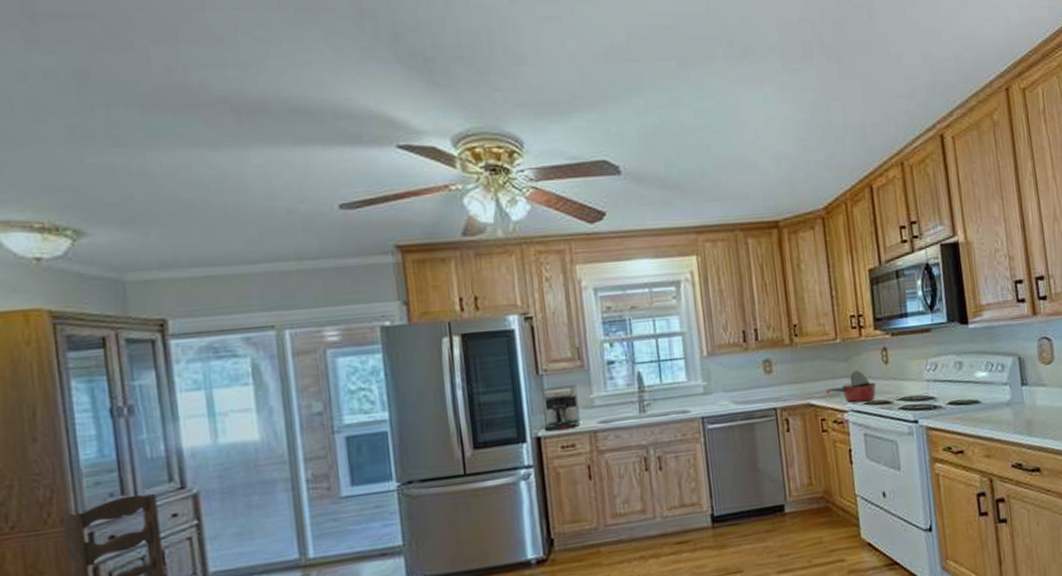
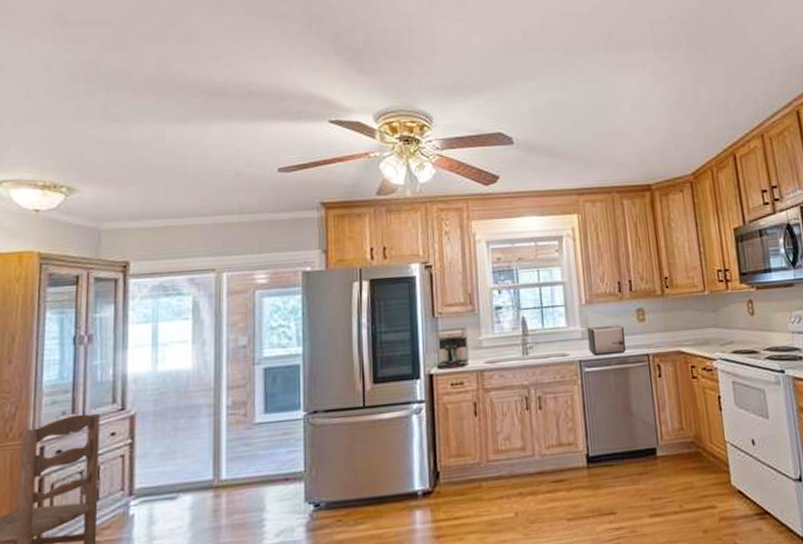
toaster: none [709,378,752,412] -> present [586,325,626,356]
saucepan: present [826,371,876,403] -> none [695,321,743,351]

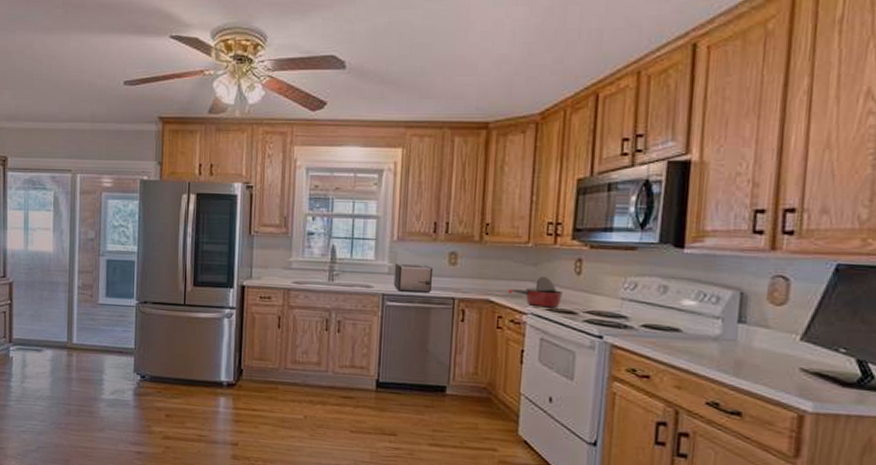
coffee maker: present [436,327,469,370] -> none [248,247,279,284]
saucepan: none [695,321,743,351] -> present [508,276,562,308]

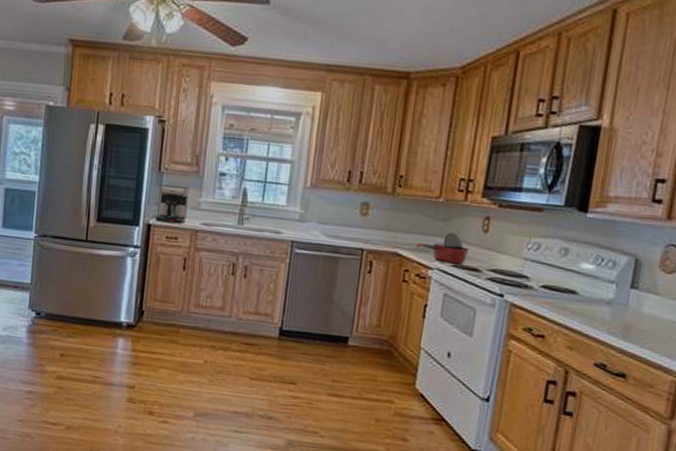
coffee maker: none [248,247,279,284] -> present [155,184,189,225]
toaster: present [393,264,434,294] -> none [303,211,345,244]

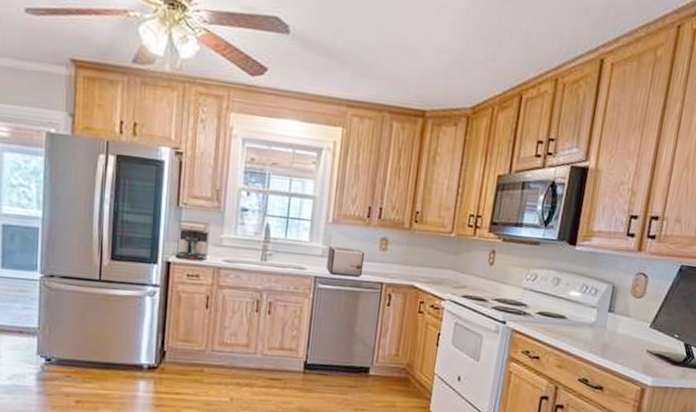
toaster: none [303,211,345,244] -> present [326,246,365,278]
saucepan: present [416,232,469,265] -> none [431,265,477,295]

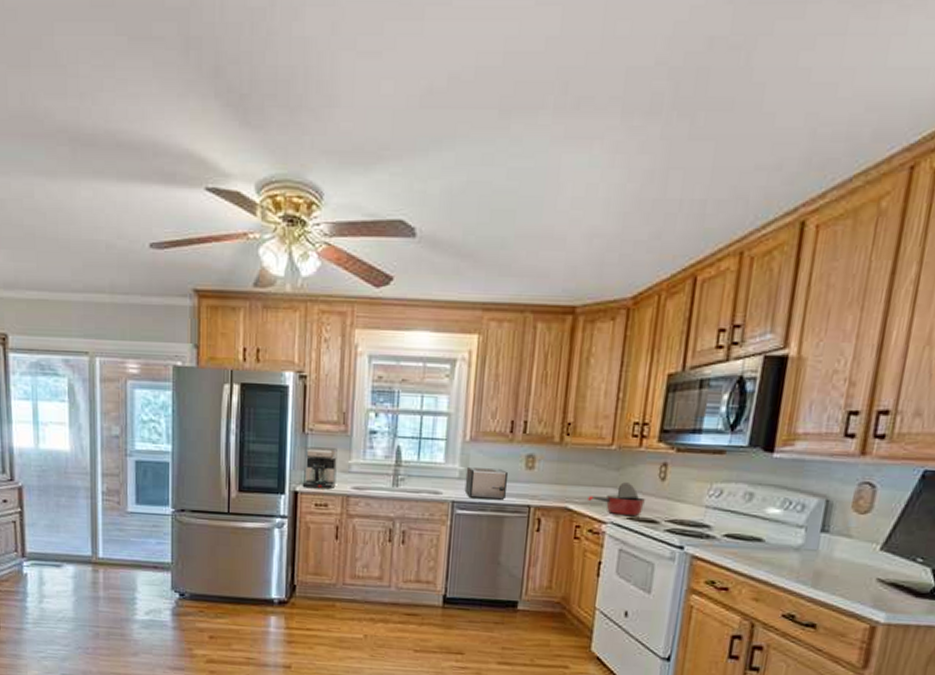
saucepan: none [431,265,477,295] -> present [588,482,645,517]

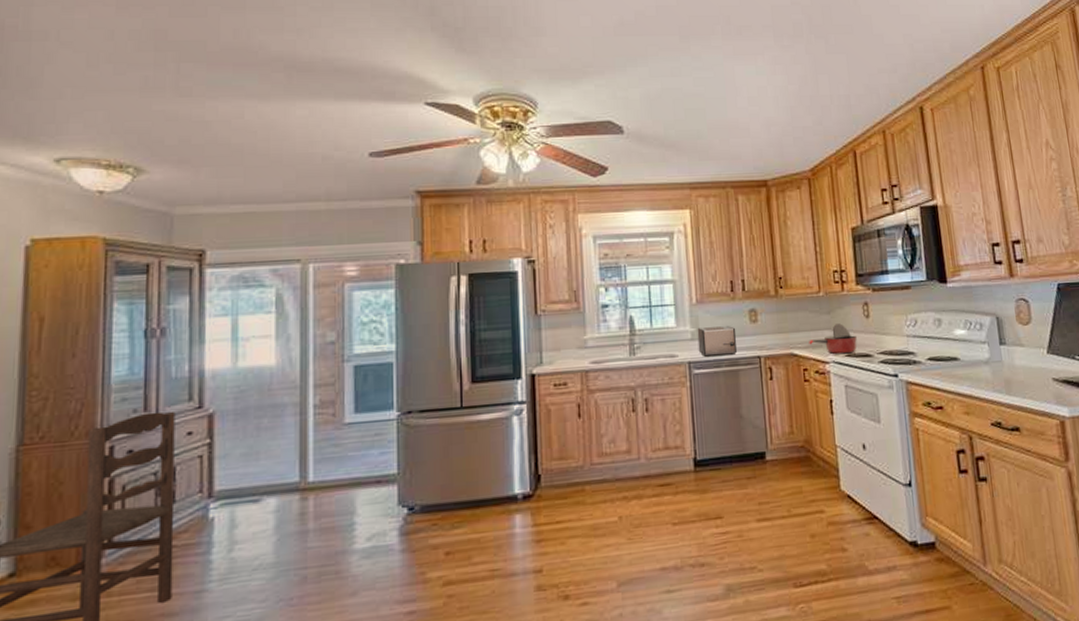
coffee maker: present [302,447,337,490] -> none [539,326,573,370]

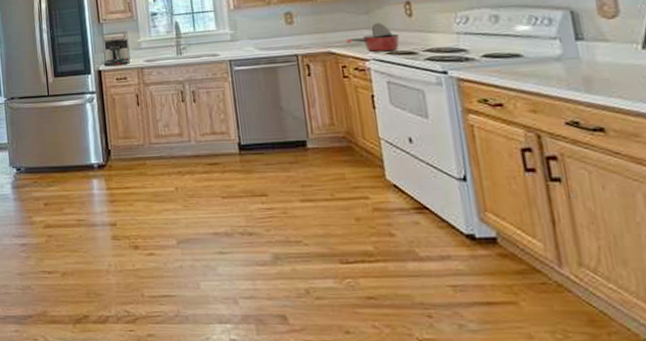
coffee maker: none [539,326,573,370] -> present [102,31,131,67]
toaster: present [697,326,737,358] -> none [235,28,275,56]

